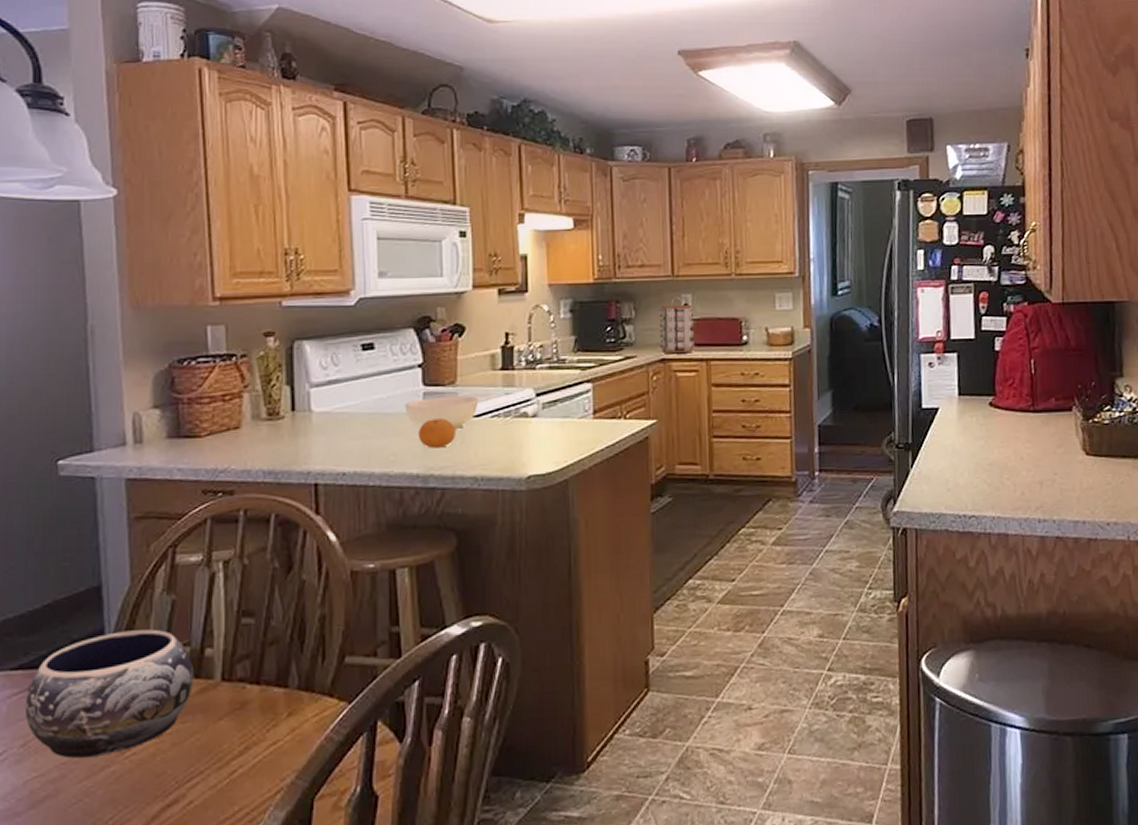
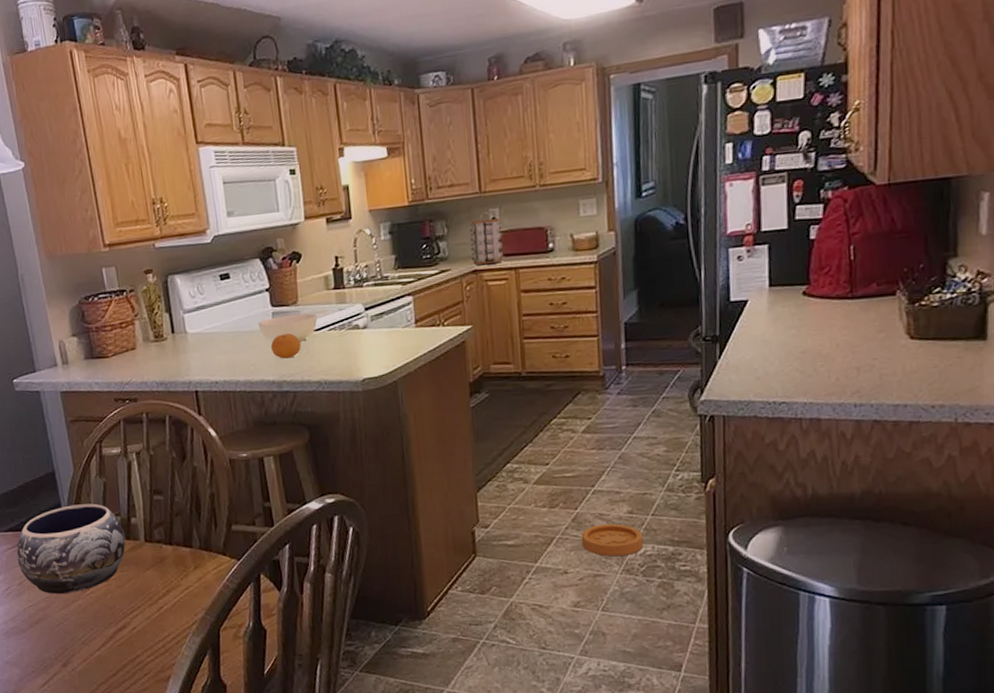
pet bowl: none [767,649,834,689] -> present [581,524,644,557]

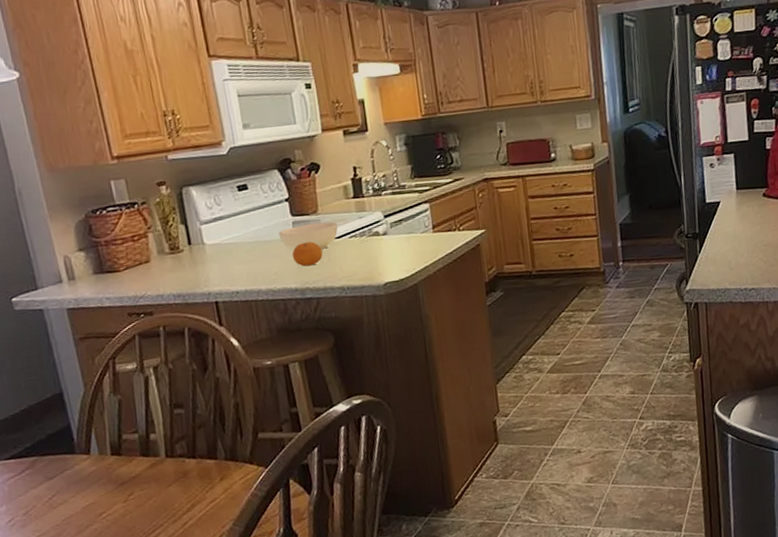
decorative bowl: present [17,503,127,594] -> none [21,422,146,521]
spice rack: present [469,212,503,266] -> none [479,125,511,174]
pet bowl: present [581,524,644,557] -> none [591,403,645,434]

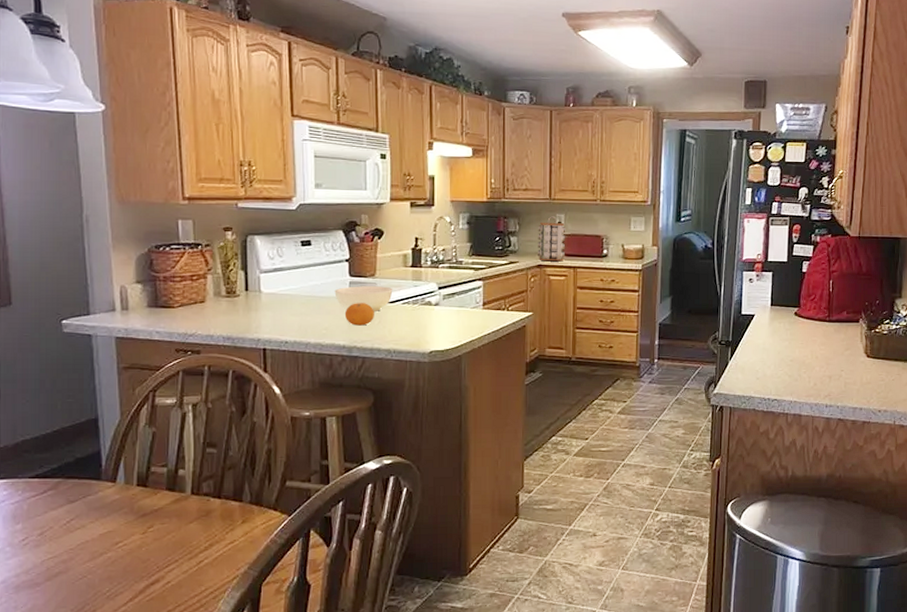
spice rack: none [479,125,511,174] -> present [538,216,566,262]

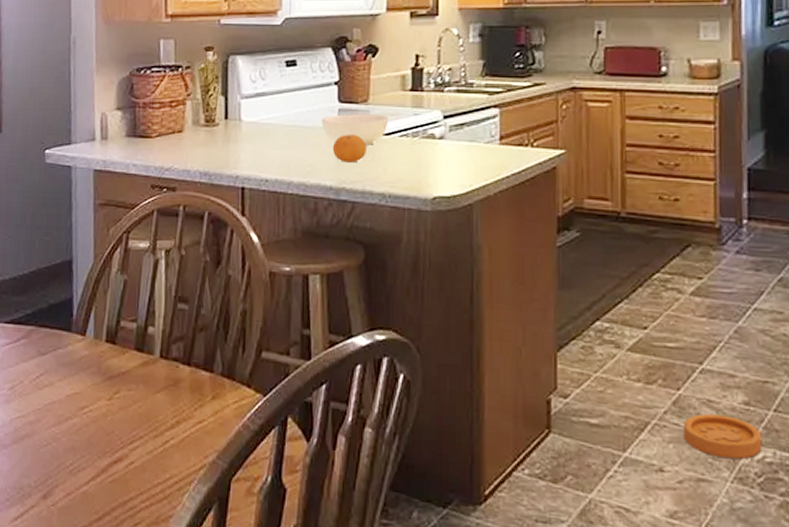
spice rack: present [538,216,566,262] -> none [570,24,609,83]
pet bowl: none [610,494,661,522] -> present [683,414,763,460]

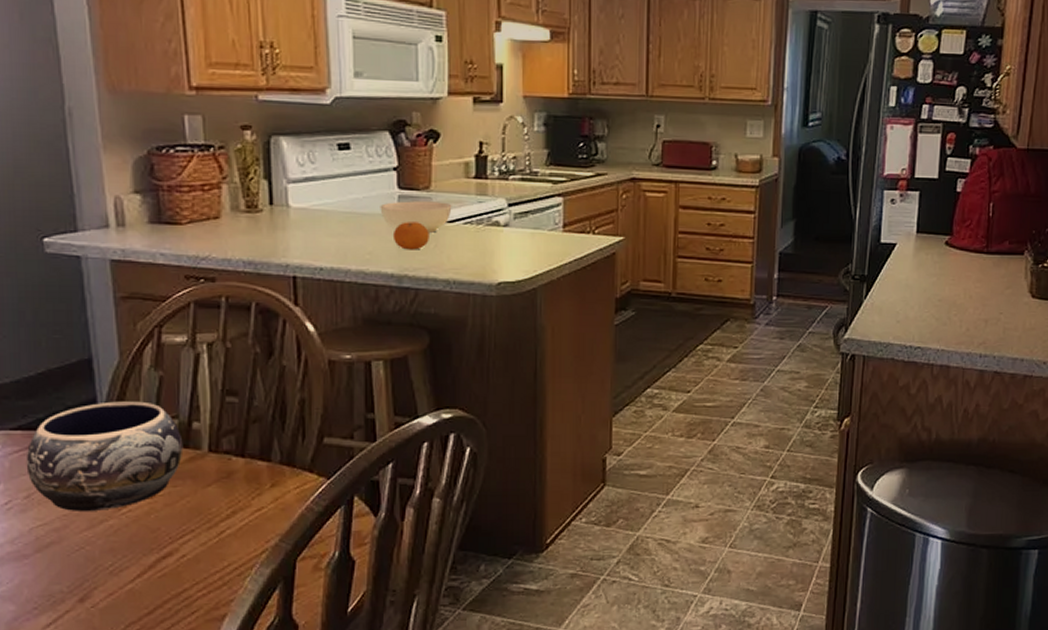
decorative bowl: none [13,301,139,408] -> present [26,401,184,511]
pet bowl: present [683,414,763,460] -> none [715,458,777,492]

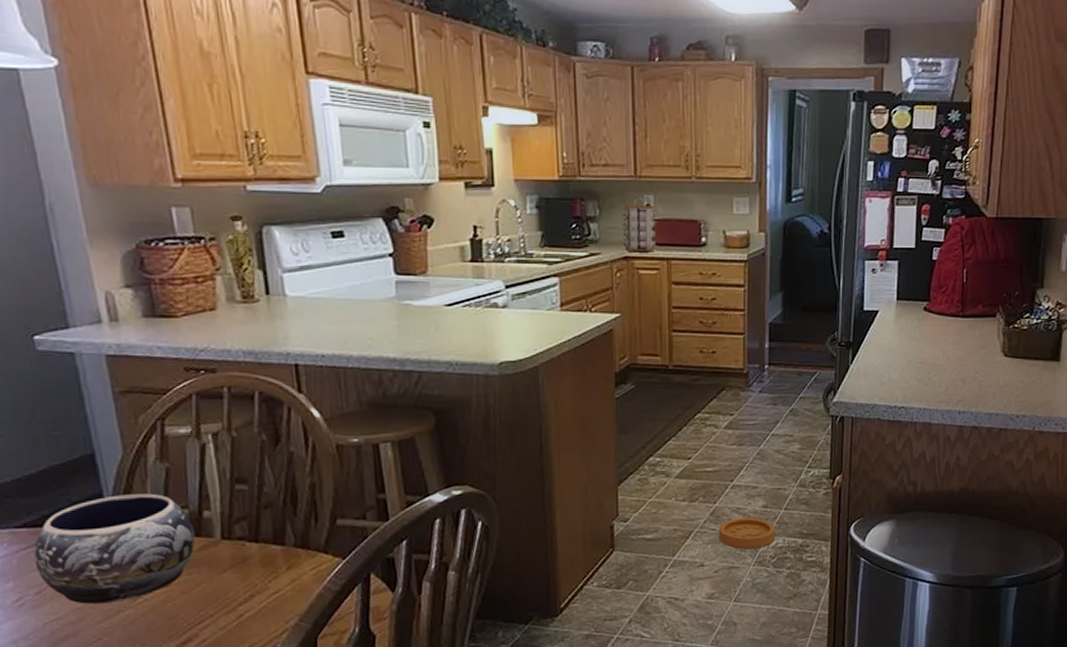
bowl: present [380,201,452,233] -> none [378,286,450,316]
fruit: present [392,222,429,250] -> none [392,306,429,334]
spice rack: none [631,117,666,175] -> present [622,197,656,252]
pet bowl: none [715,458,777,492] -> present [718,517,776,550]

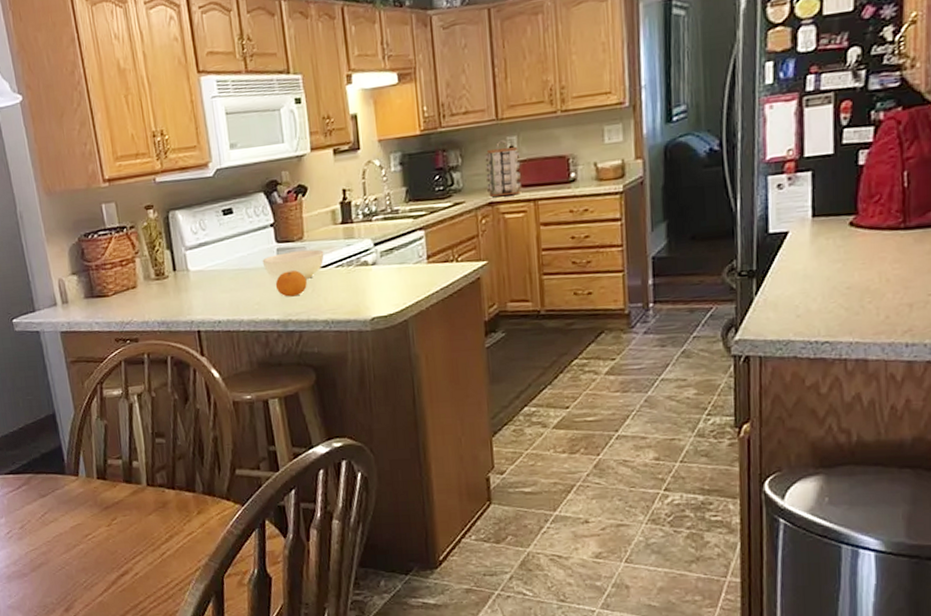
decorative bowl: present [34,493,196,604] -> none [18,446,128,538]
bowl: none [378,286,450,316] -> present [262,249,324,279]
fruit: none [392,306,429,334] -> present [275,270,307,297]
pet bowl: present [718,517,776,550] -> none [603,471,671,506]

